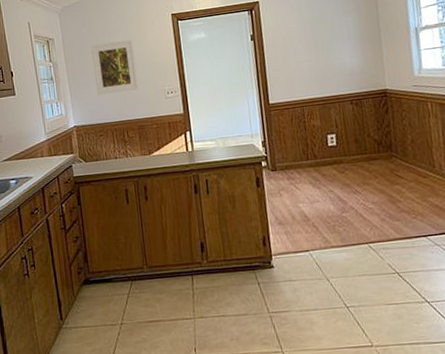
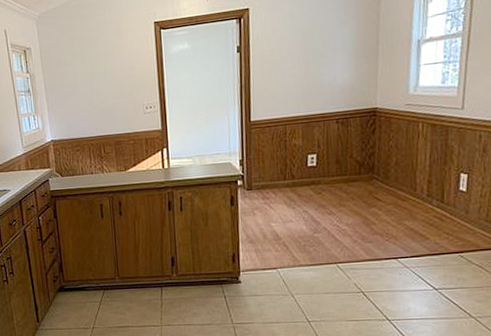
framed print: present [91,39,139,95] -> none [69,50,117,109]

